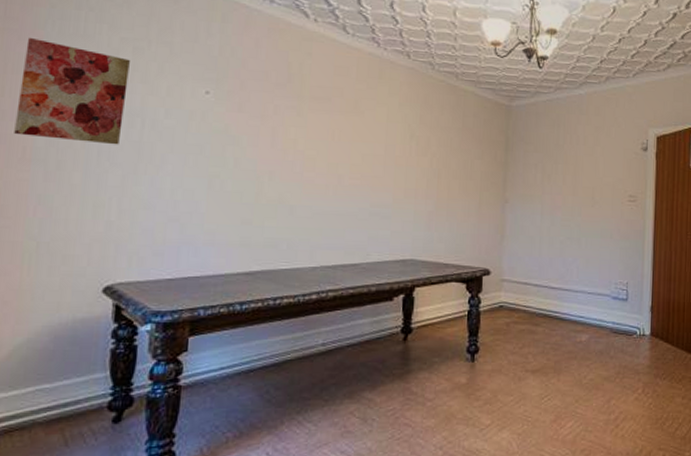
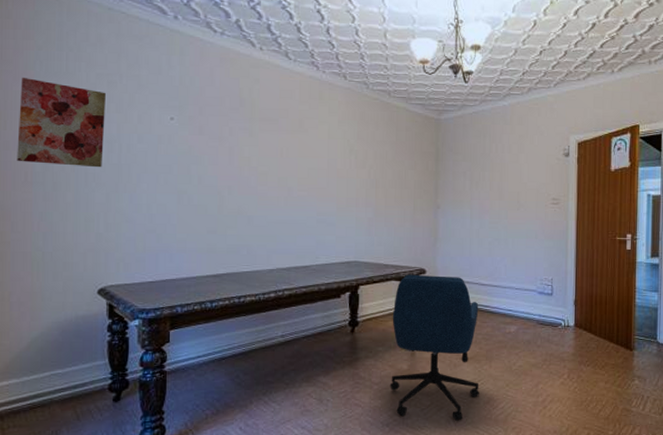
office chair: none [445,275,548,443] -> present [389,274,479,421]

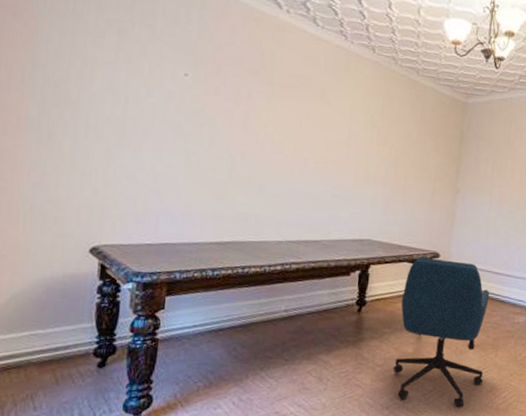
wall art: present [17,77,106,168] -> none [10,13,115,119]

